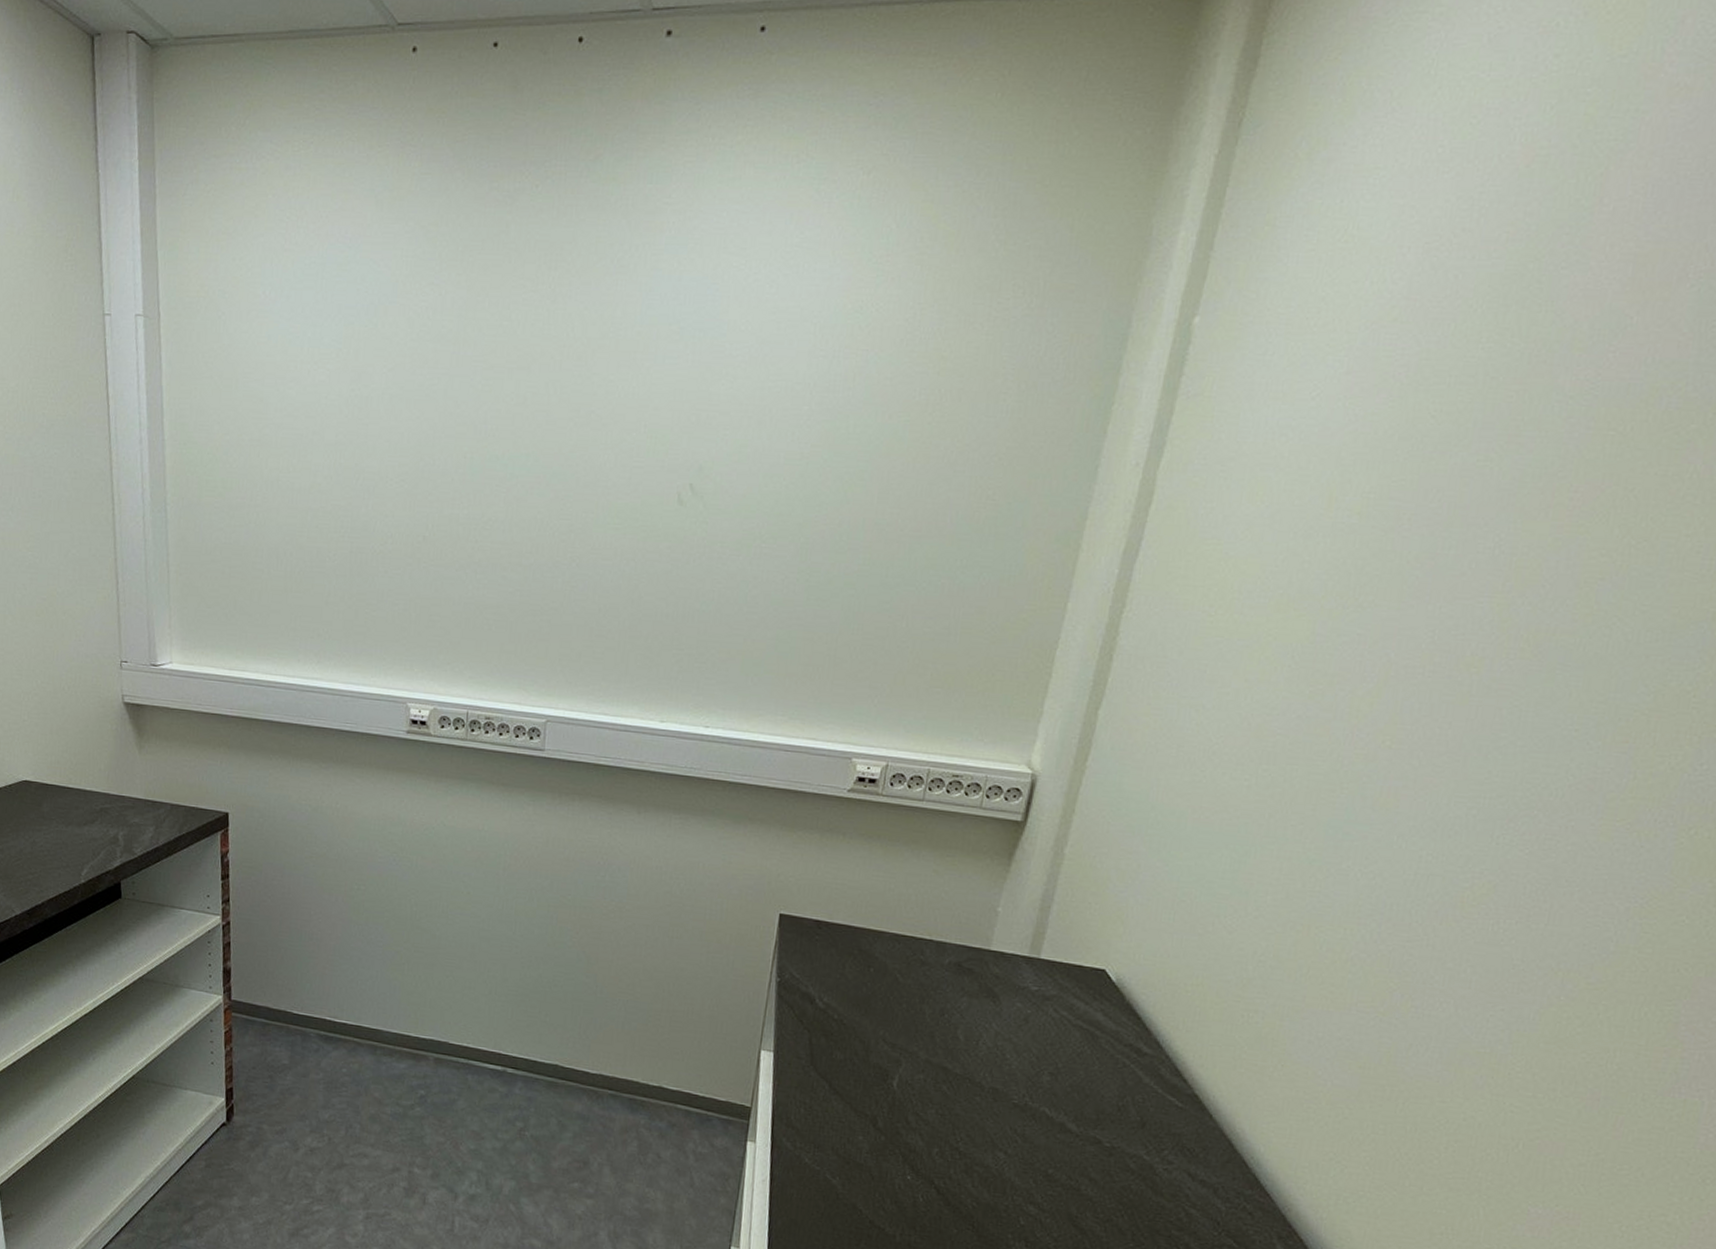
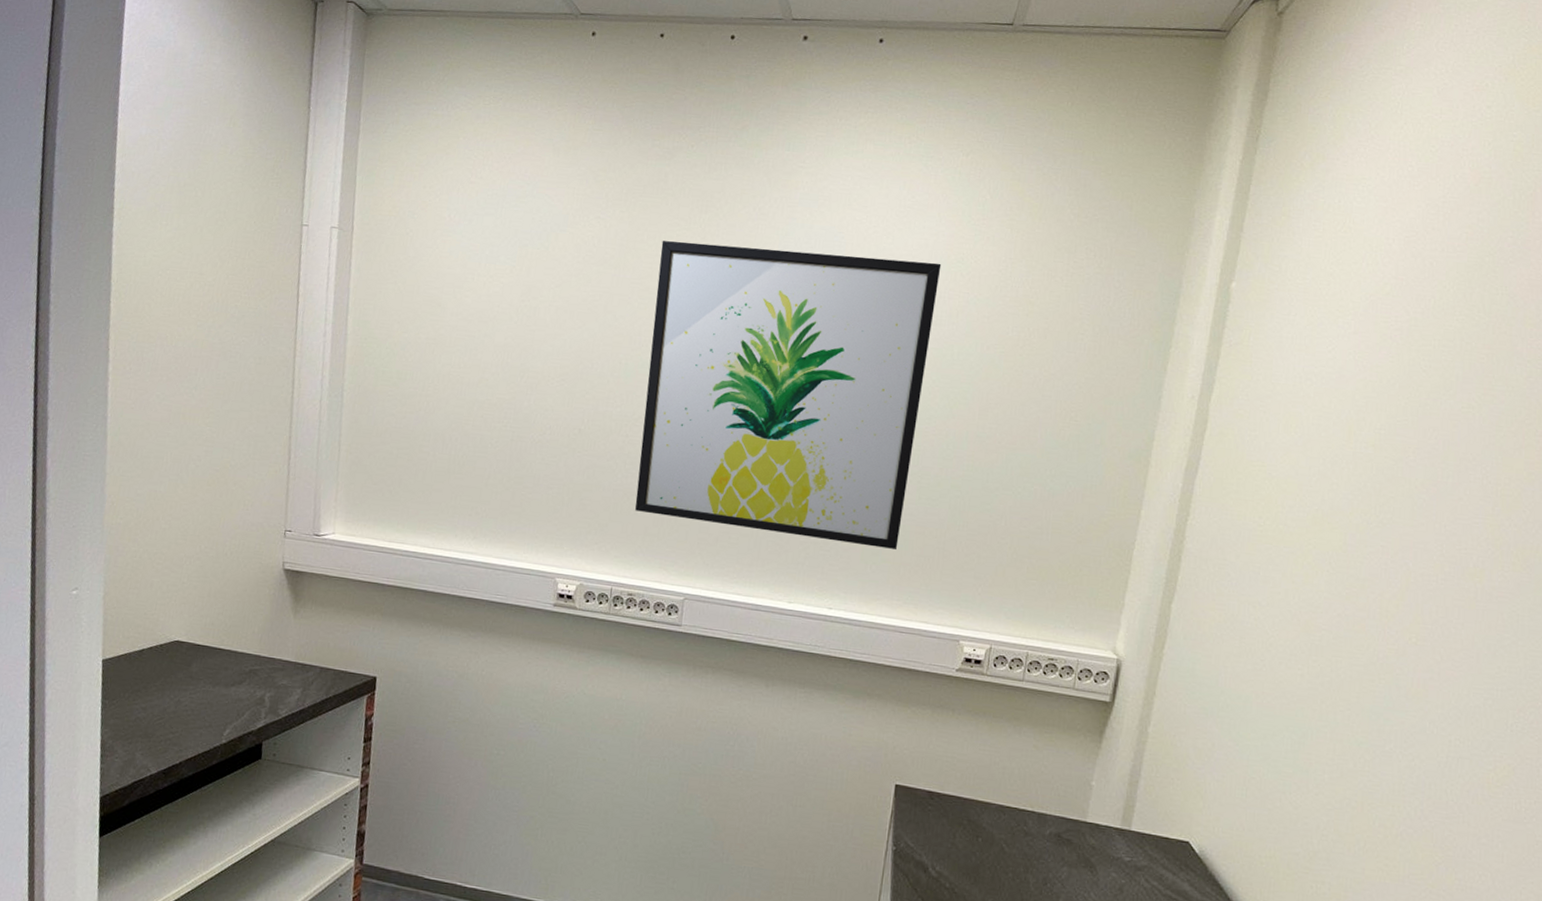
wall art: none [488,306,836,659] -> present [634,241,942,549]

